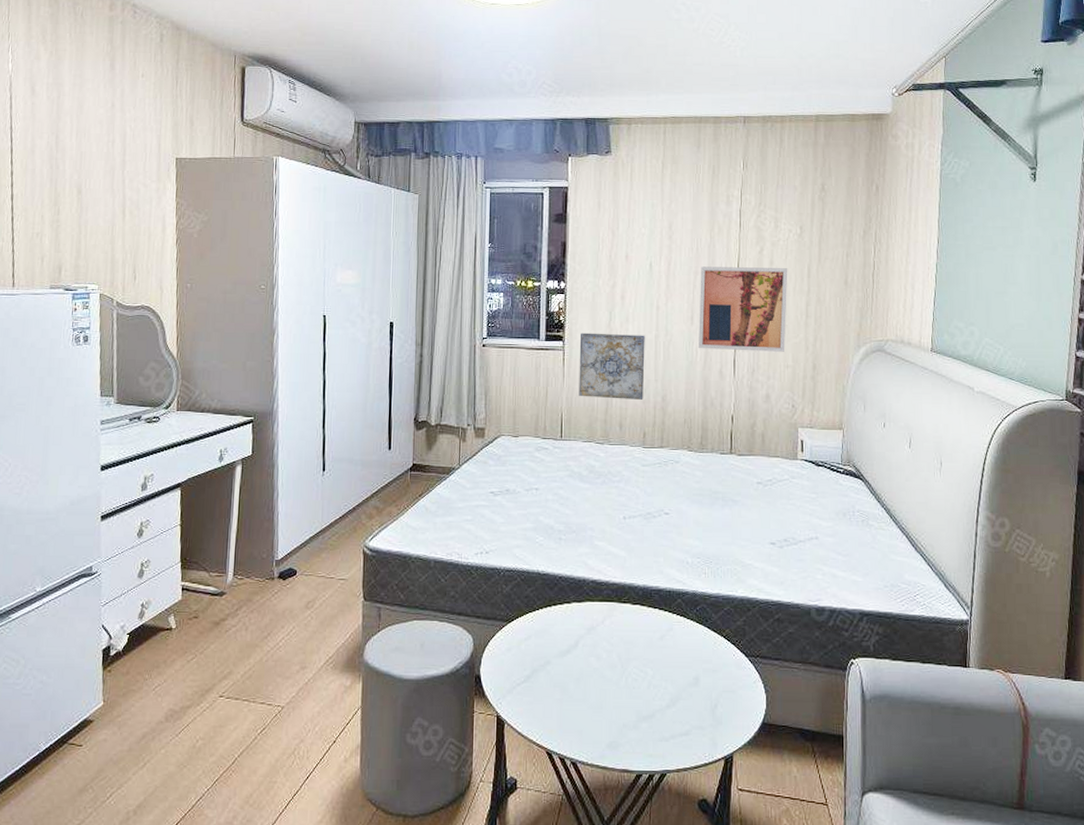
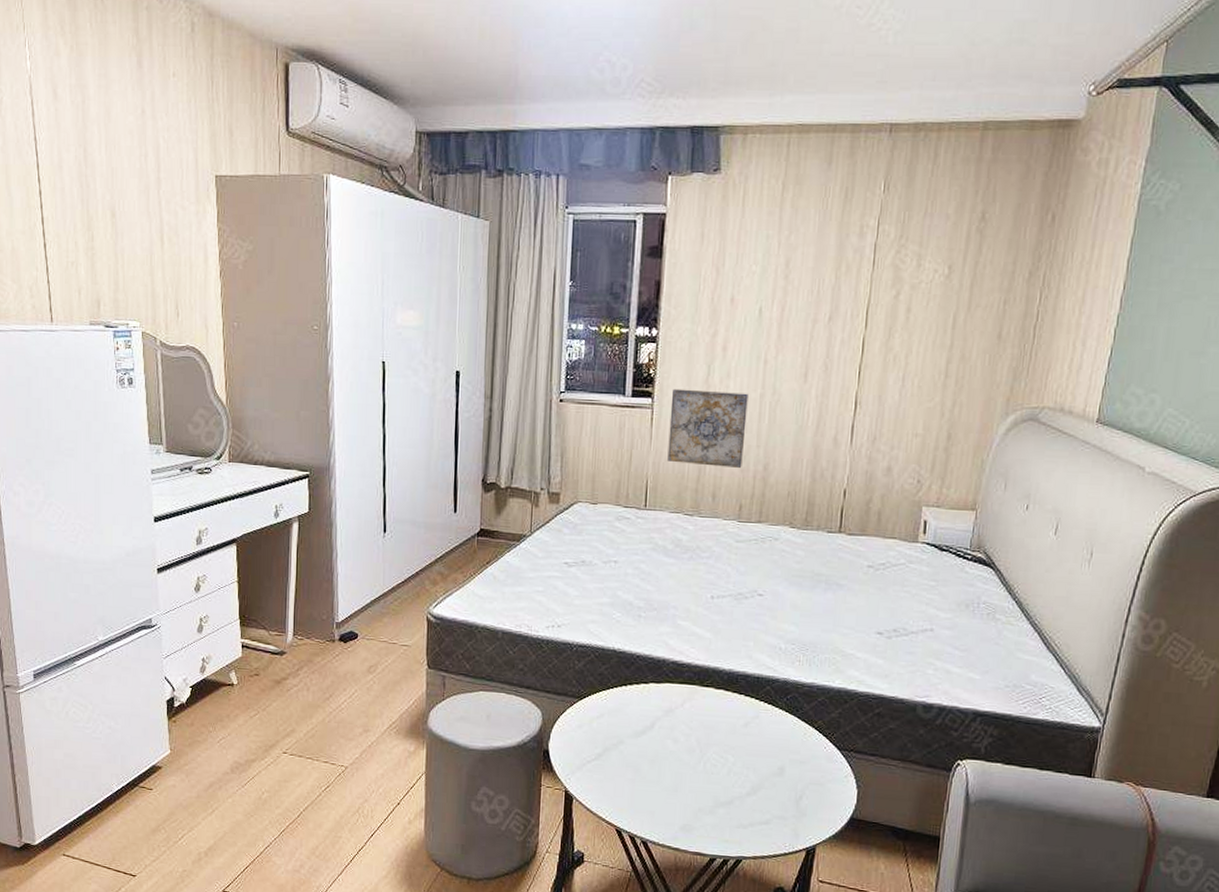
wall art: present [699,266,788,352] -> none [811,313,929,418]

